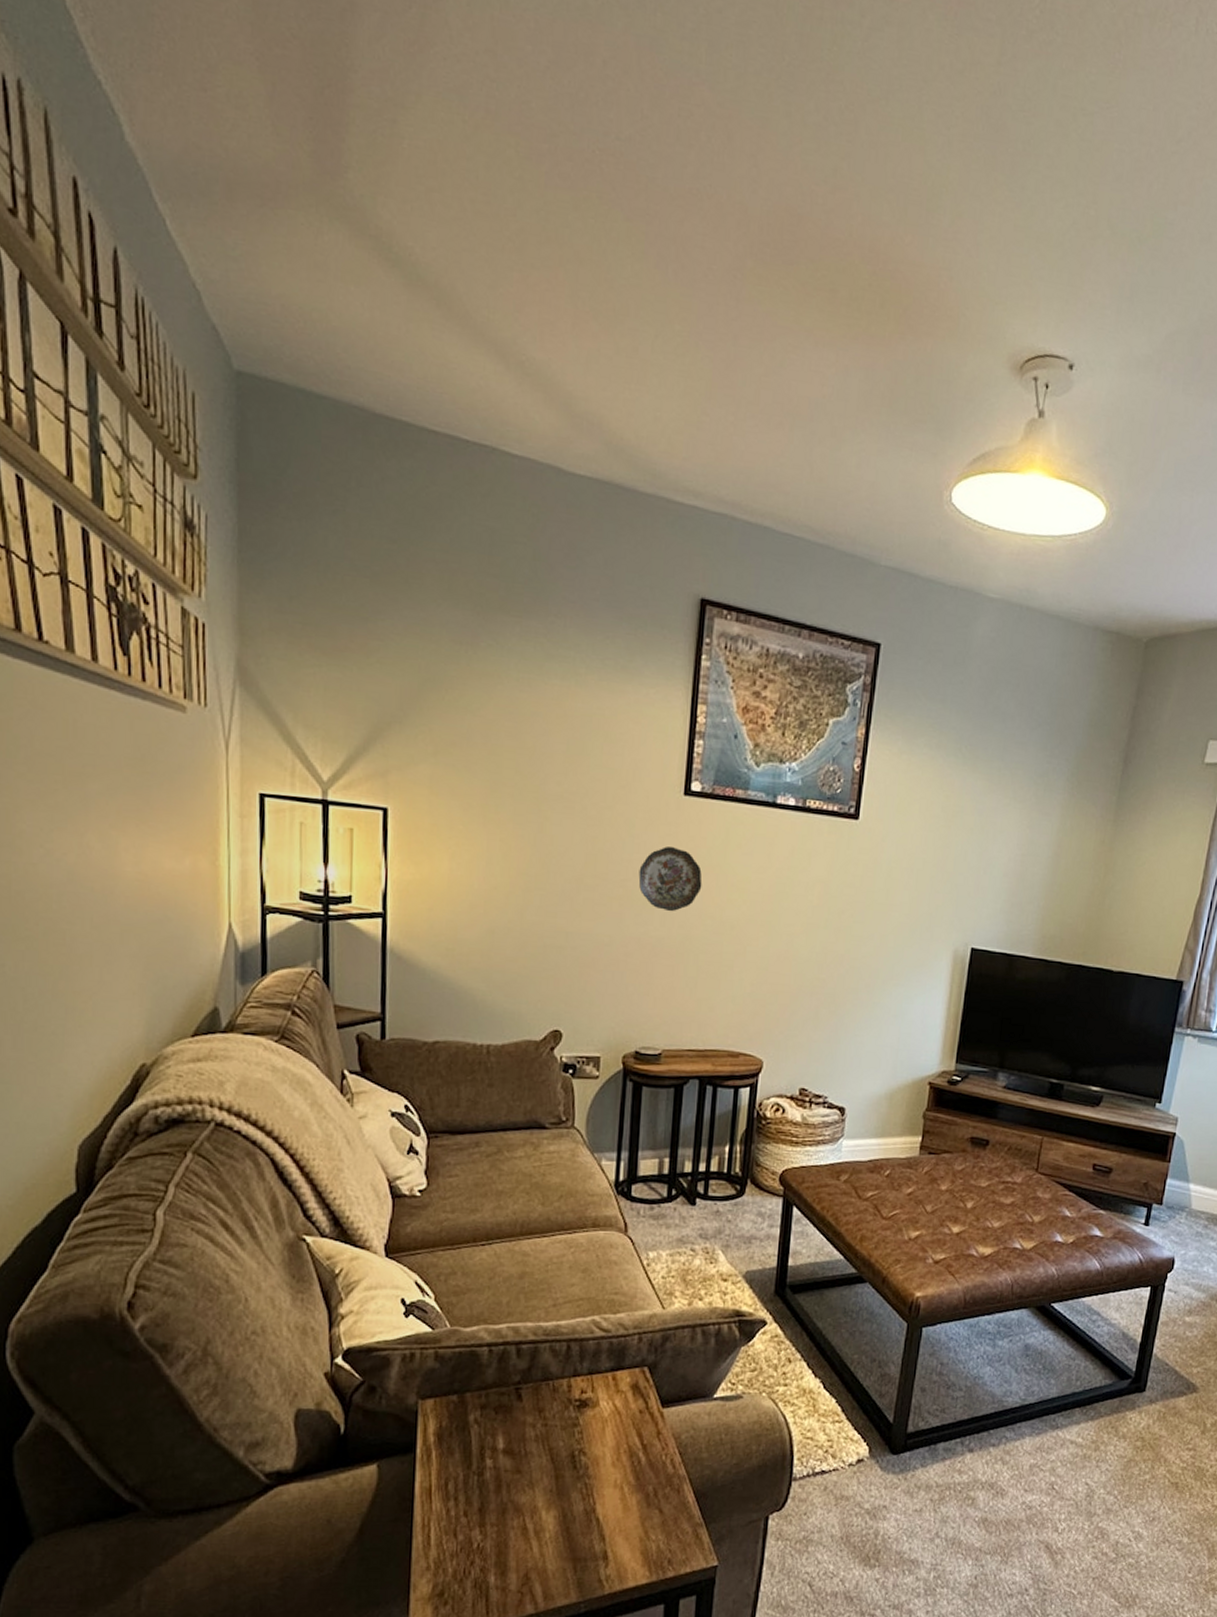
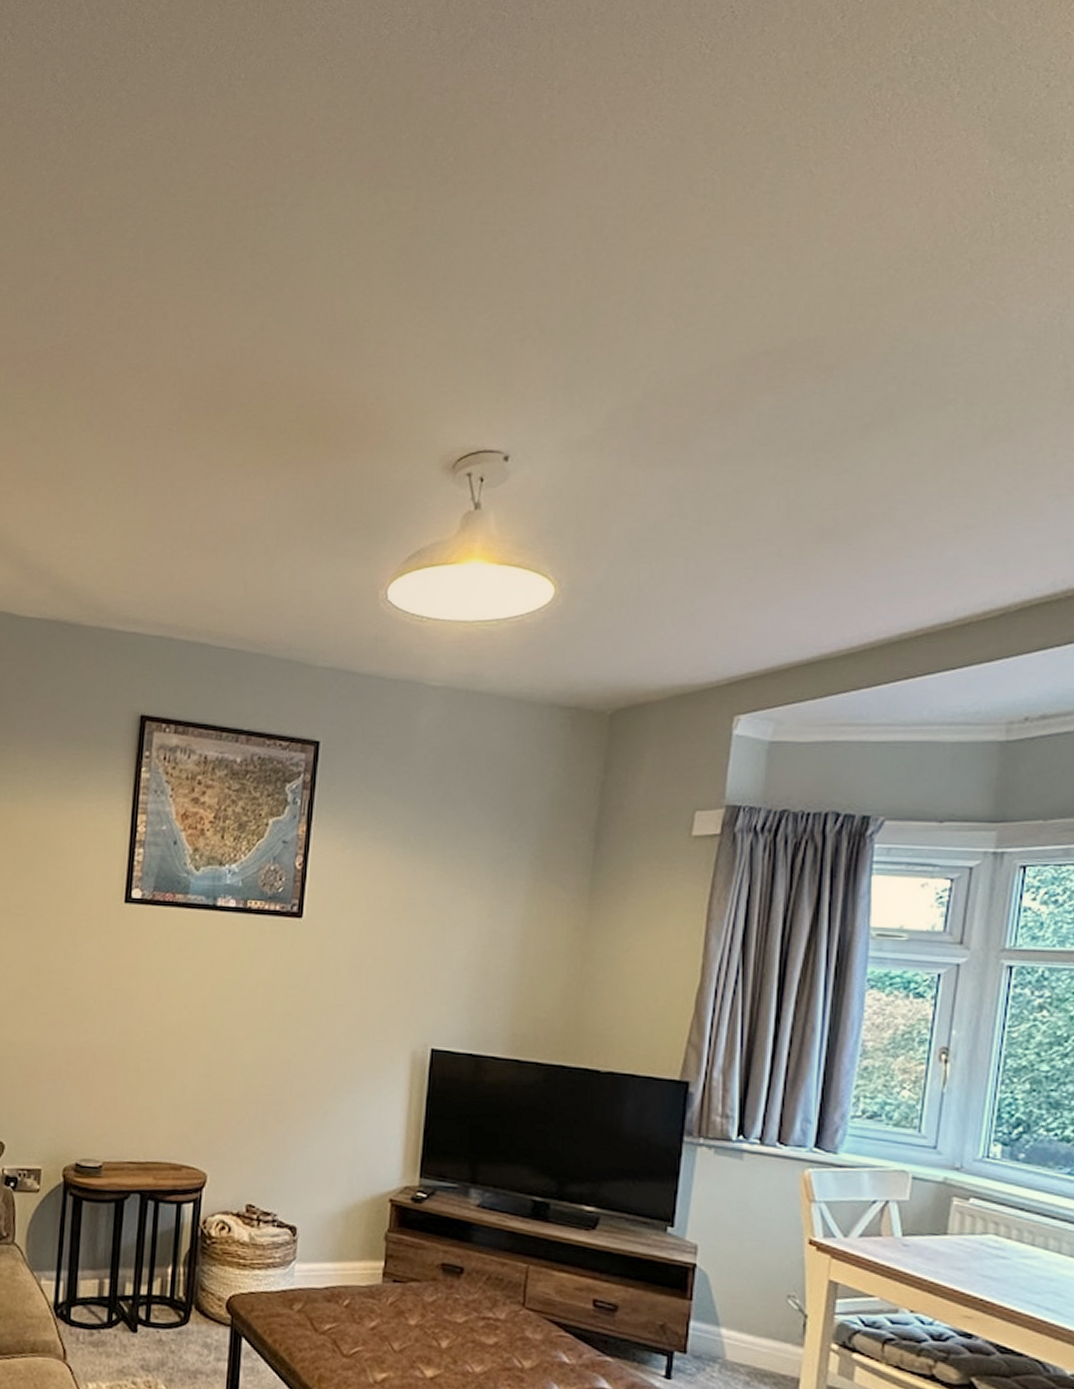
decorative plate: present [638,846,703,912] -> none [80,954,143,1019]

